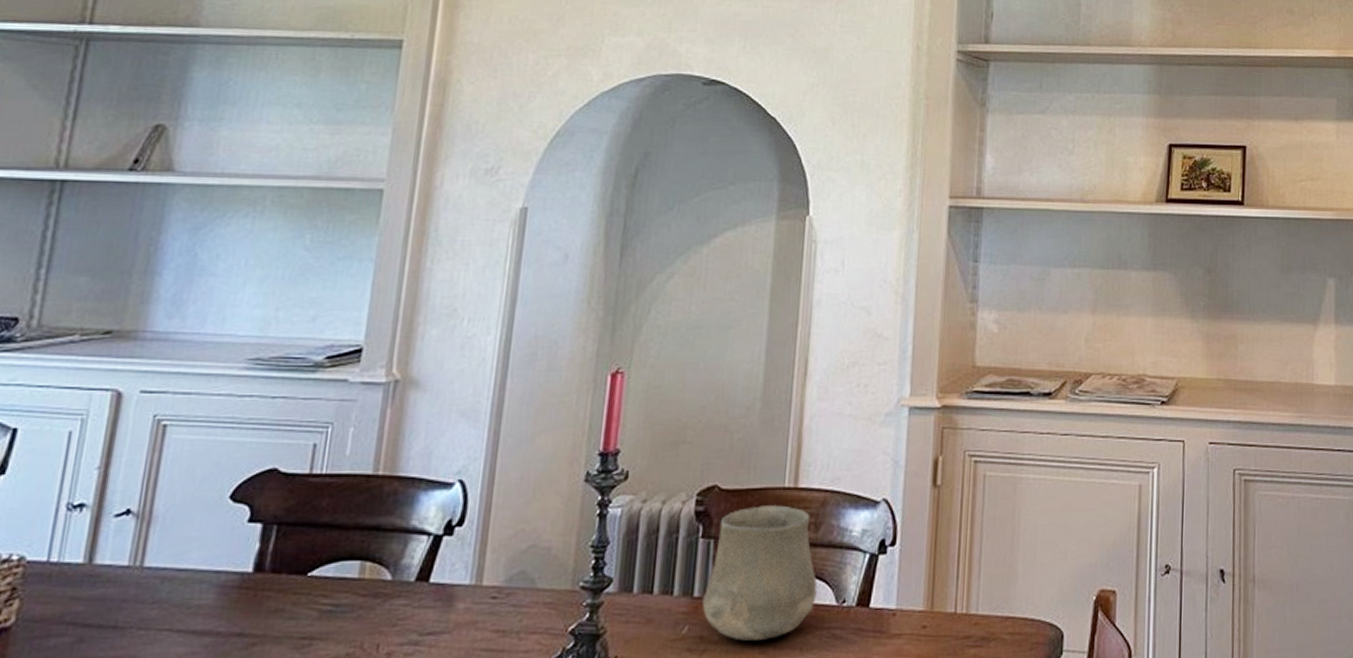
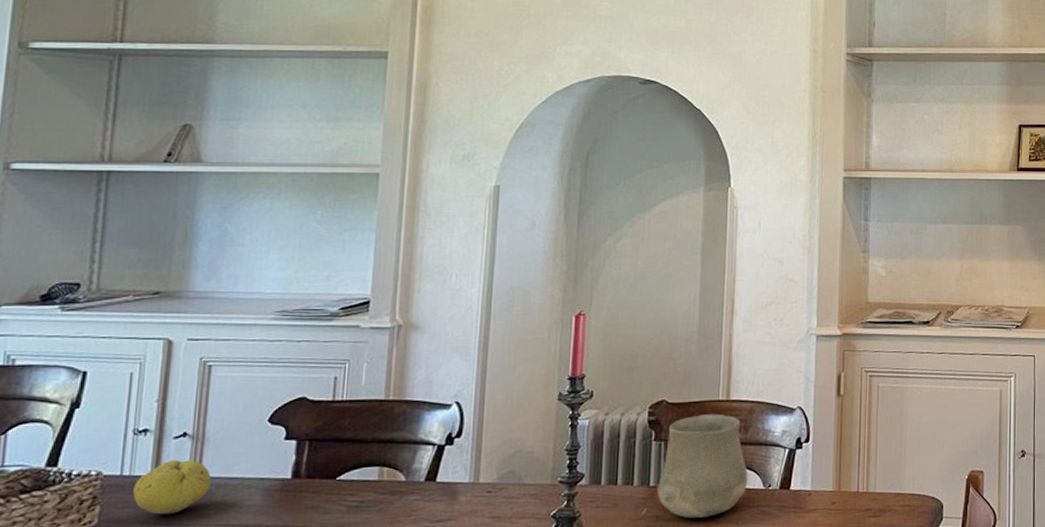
fruit: none [59,543,156,614] -> present [133,459,211,515]

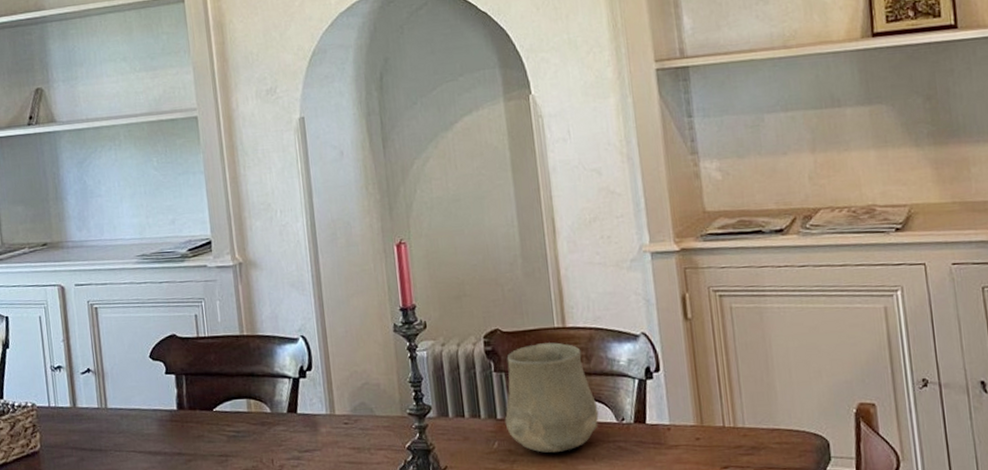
fruit: present [133,459,211,515] -> none [60,393,116,441]

